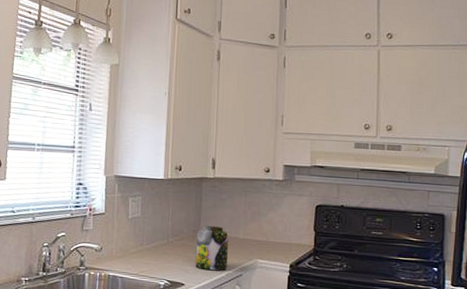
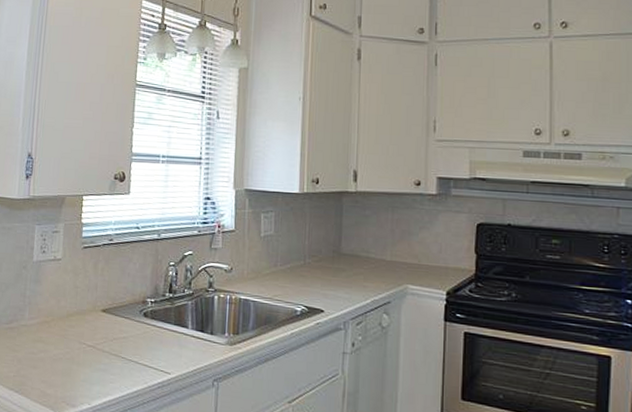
jar: present [195,226,229,270] -> none [336,245,374,296]

